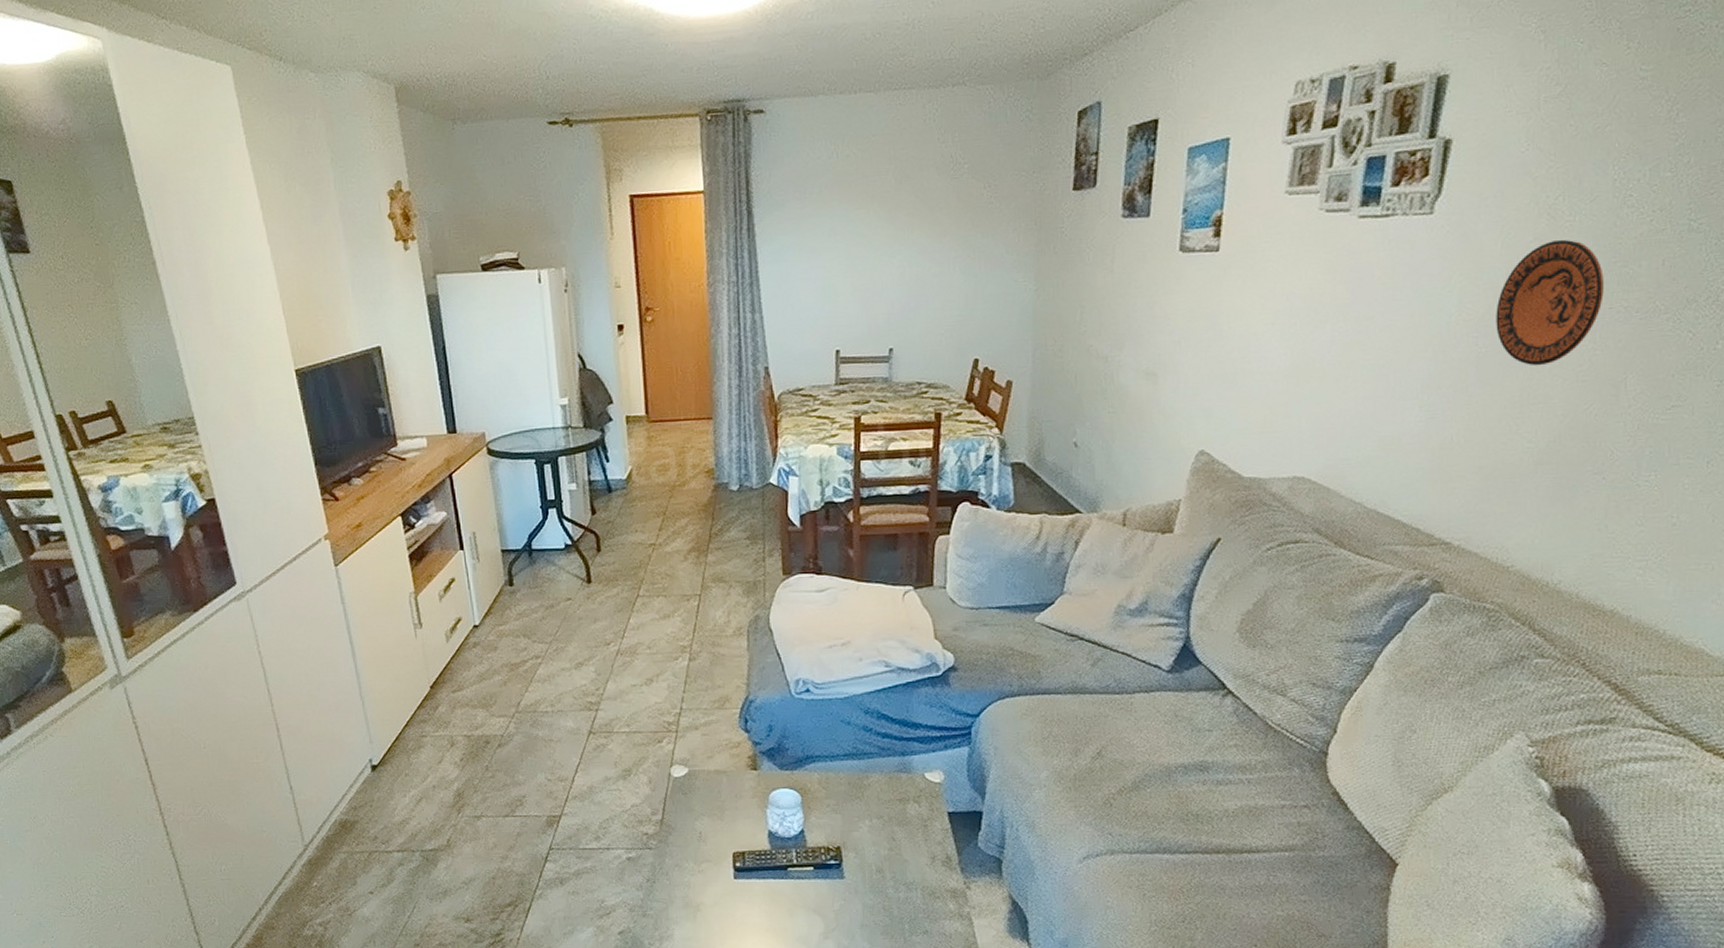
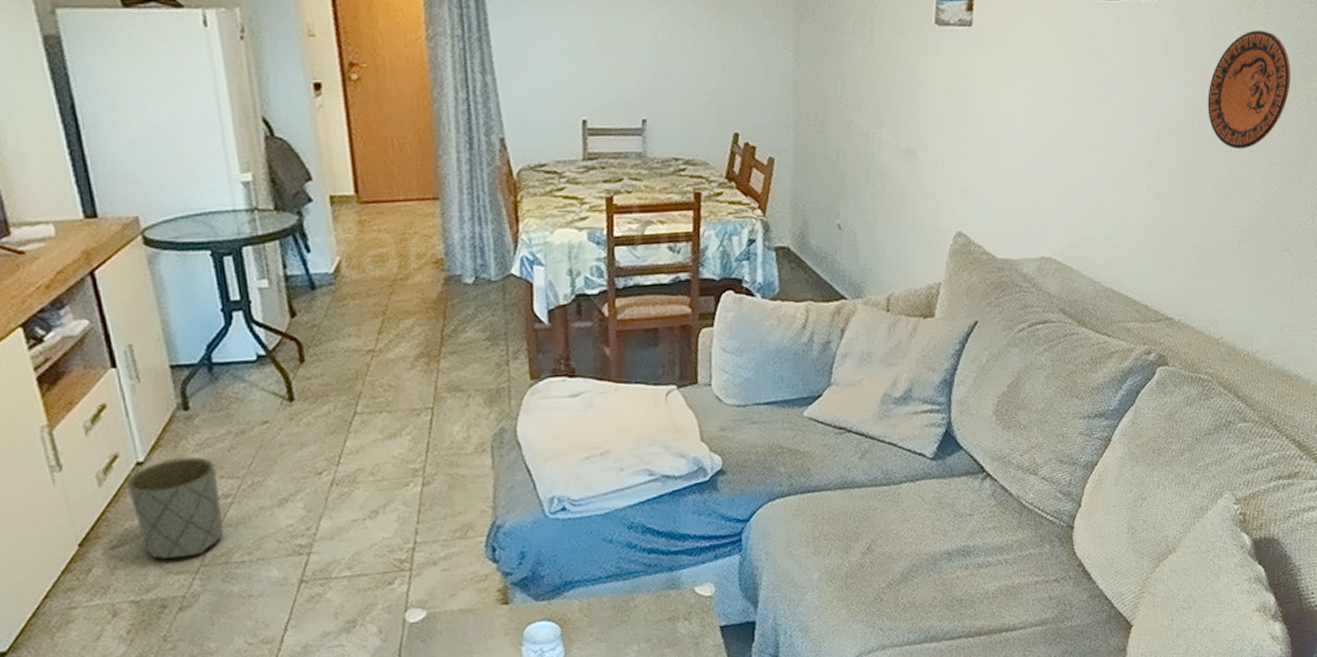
planter: none [466,623,534,705] -> present [127,457,224,560]

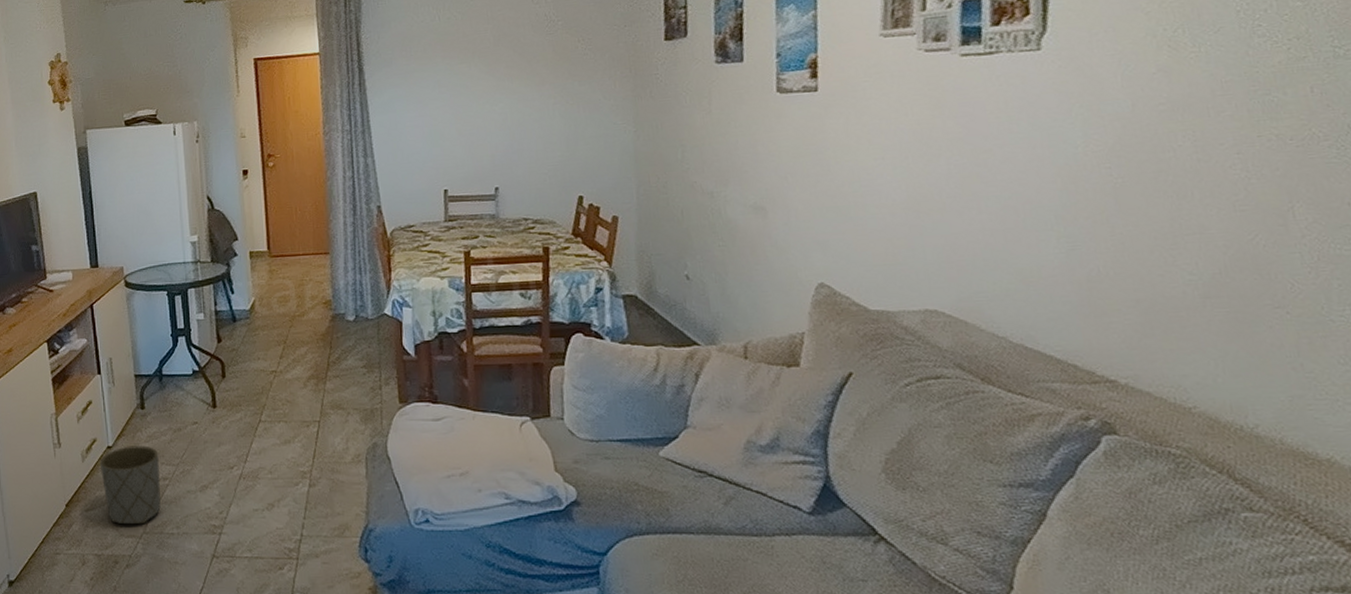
decorative plate: present [1208,29,1290,150] -> none [1126,70,1249,196]

